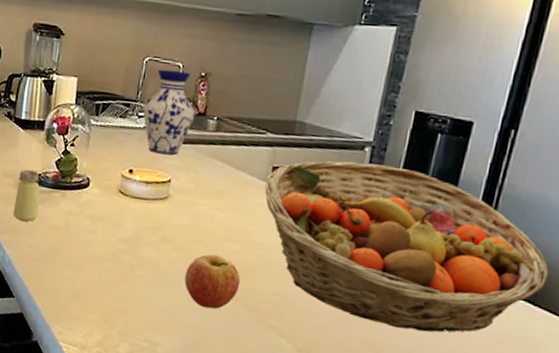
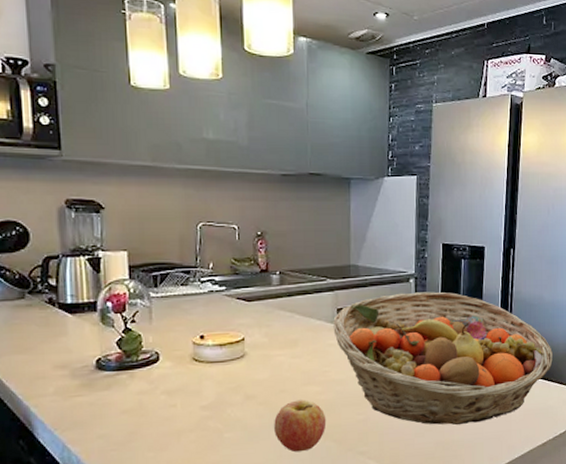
saltshaker: present [13,169,40,222] -> none [73,355,105,412]
vase: present [143,69,196,155] -> none [205,232,258,315]

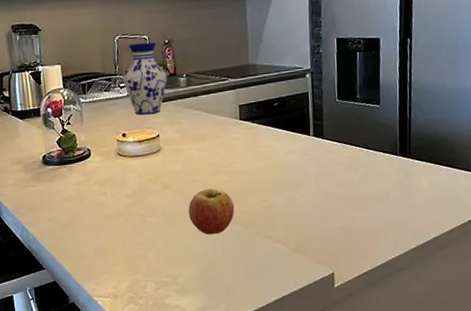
vase: none [205,232,258,315] -> present [123,42,168,115]
fruit basket: present [333,292,554,425] -> none [236,84,458,212]

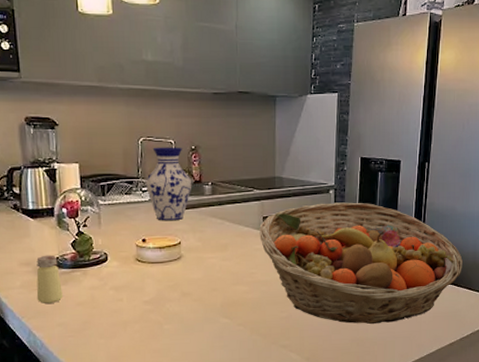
saltshaker: none [26,153,51,200] -> present [36,255,63,303]
fruit: present [188,188,235,235] -> none [207,298,253,344]
fruit basket: none [236,84,458,212] -> present [259,202,464,325]

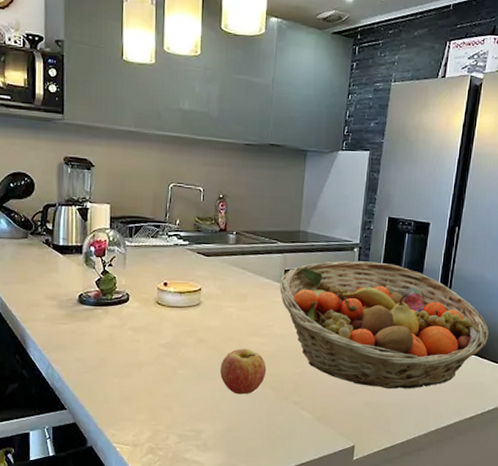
saltshaker: present [36,255,63,303] -> none [58,290,83,338]
vase: present [146,147,192,221] -> none [172,193,217,267]
fruit: none [207,298,253,344] -> present [220,348,267,395]

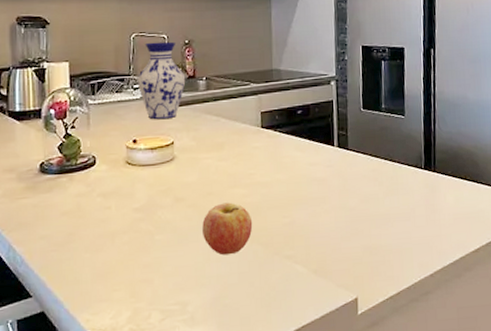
vase: none [172,193,217,267] -> present [138,41,186,120]
fruit basket: present [279,260,490,389] -> none [257,93,482,229]

